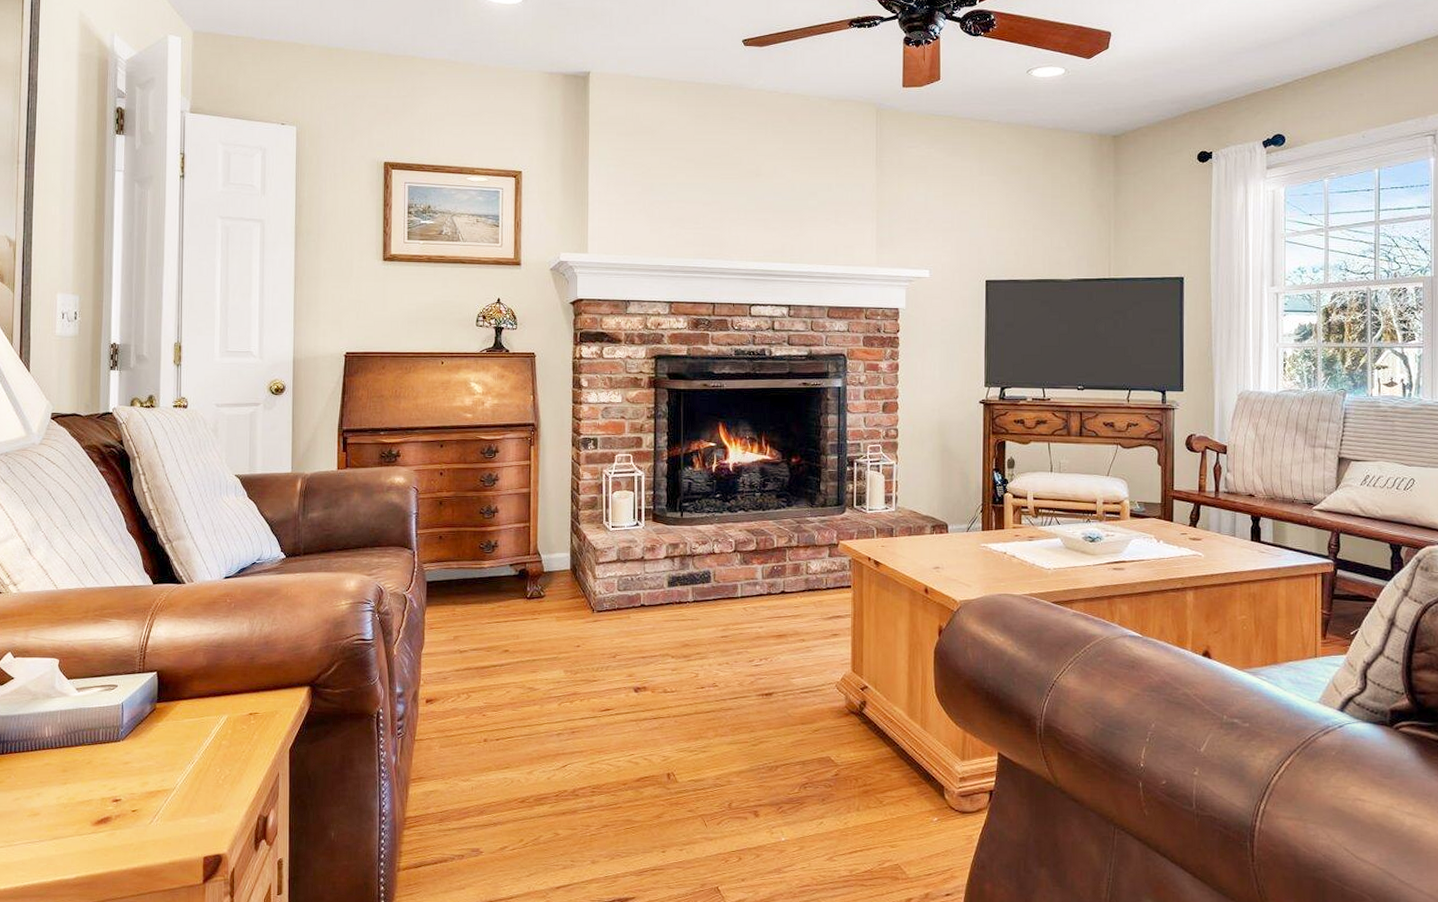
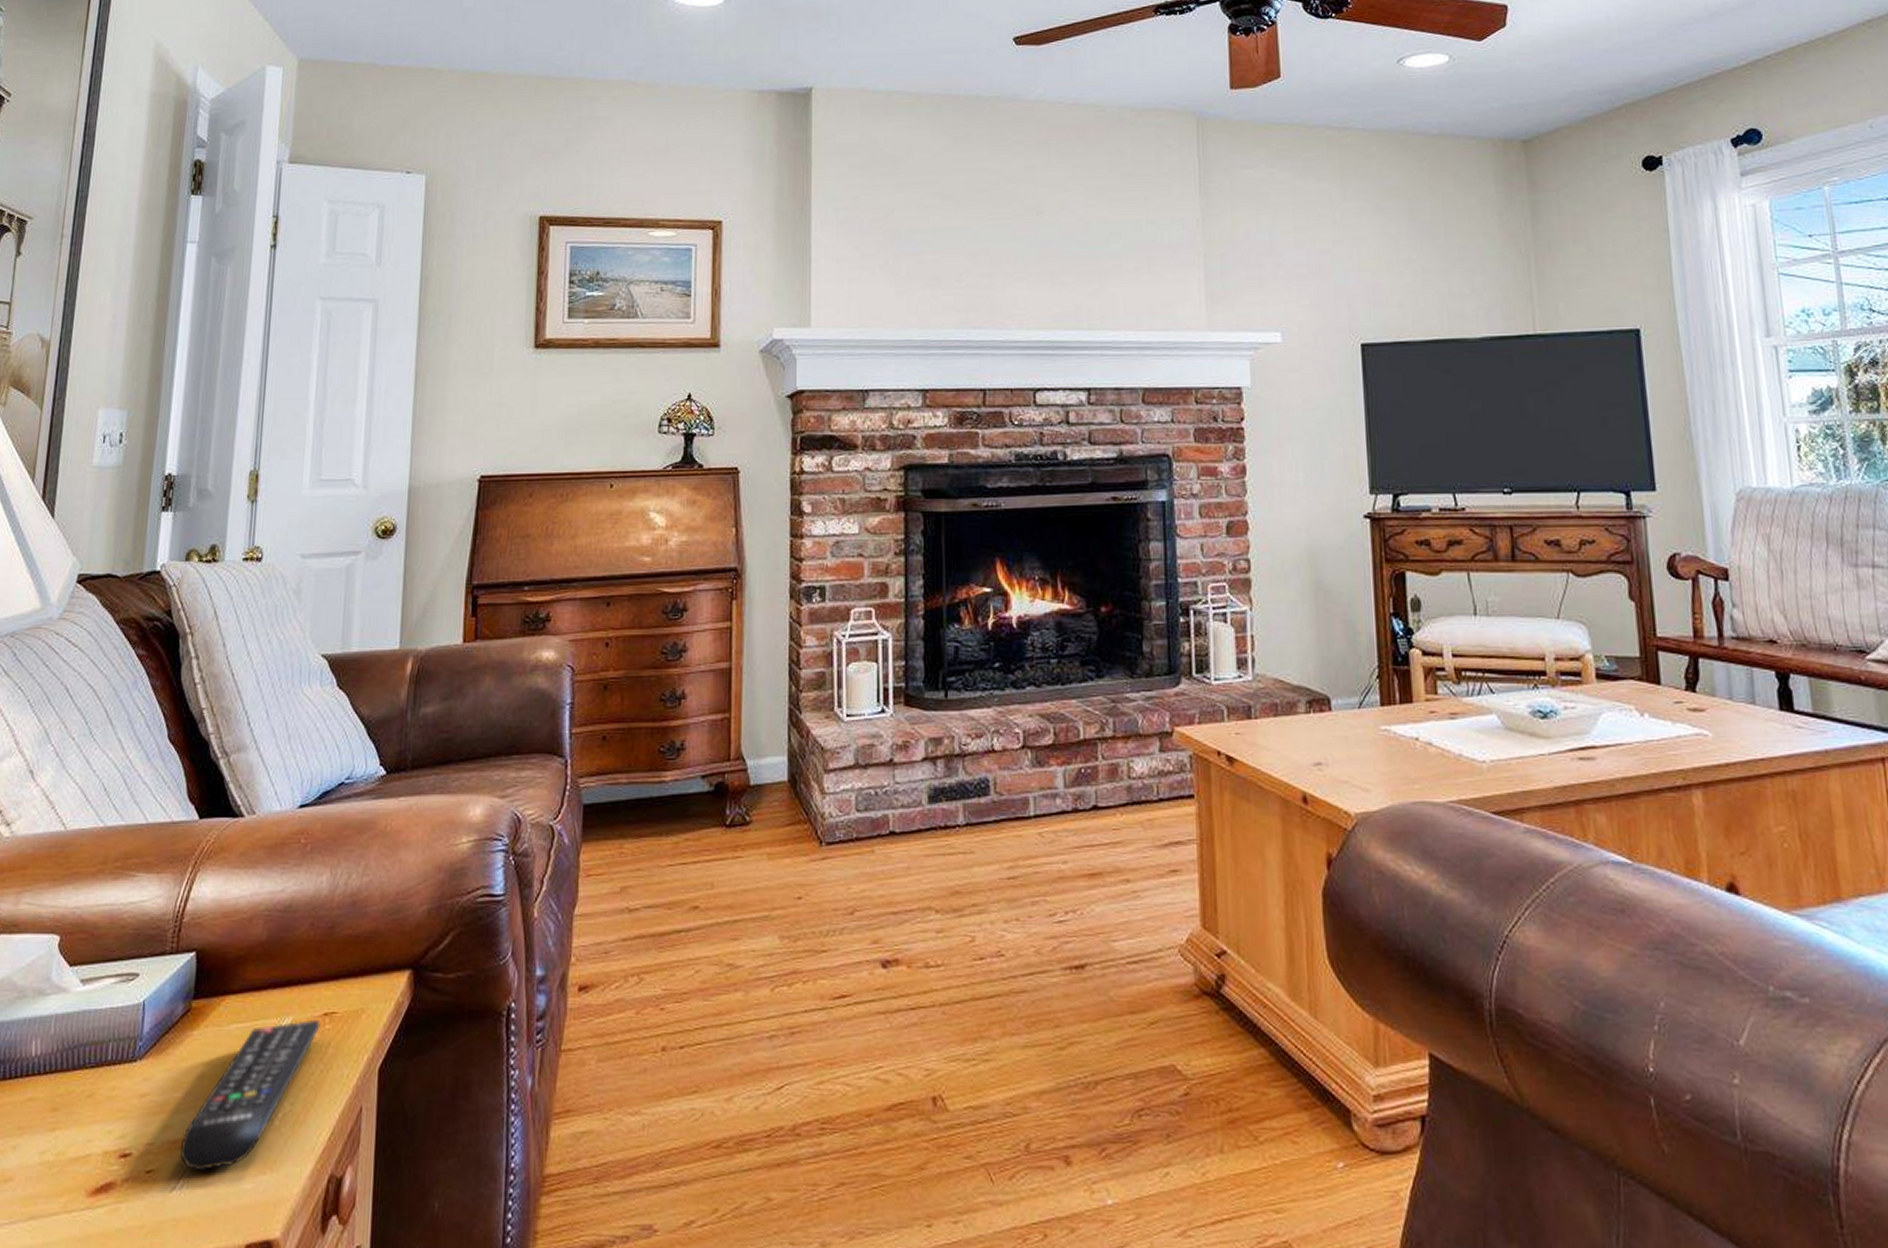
remote control: none [154,717,247,811] -> present [179,1020,321,1170]

